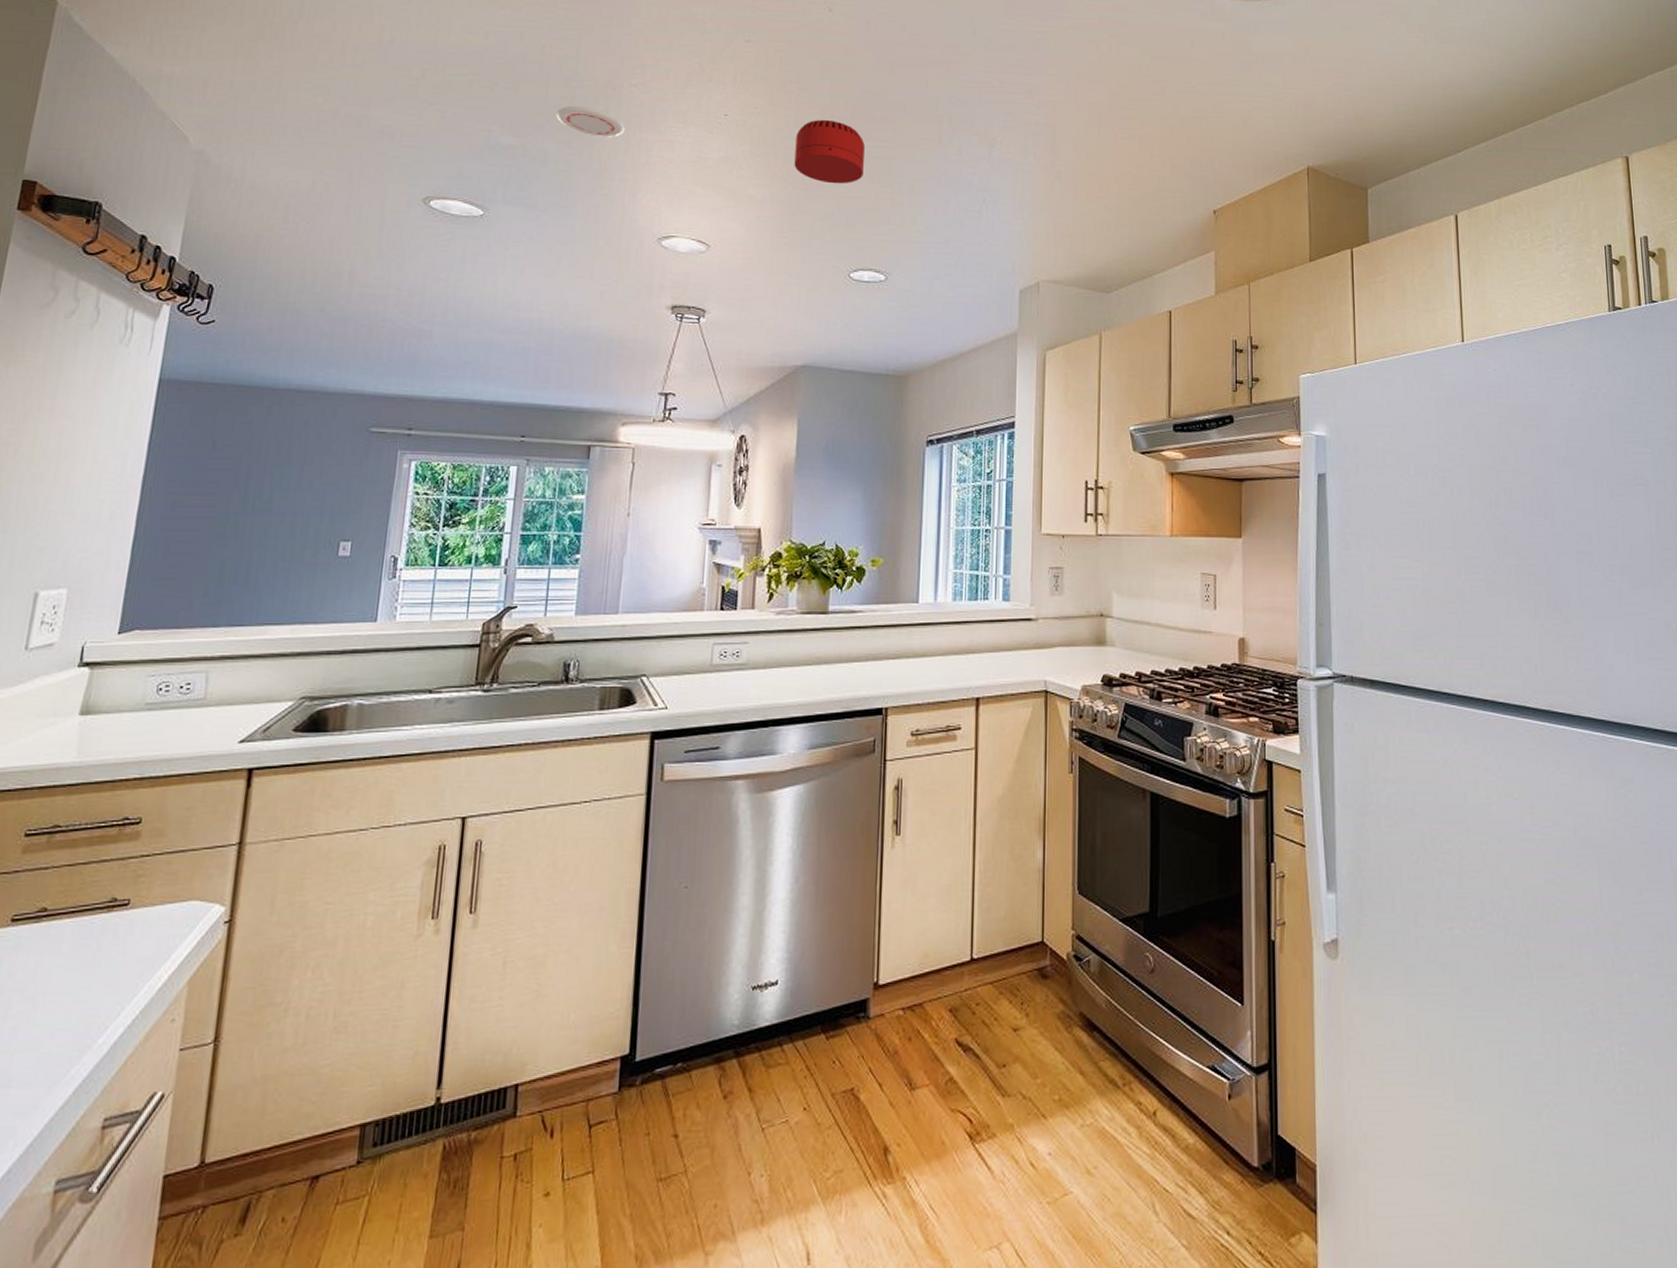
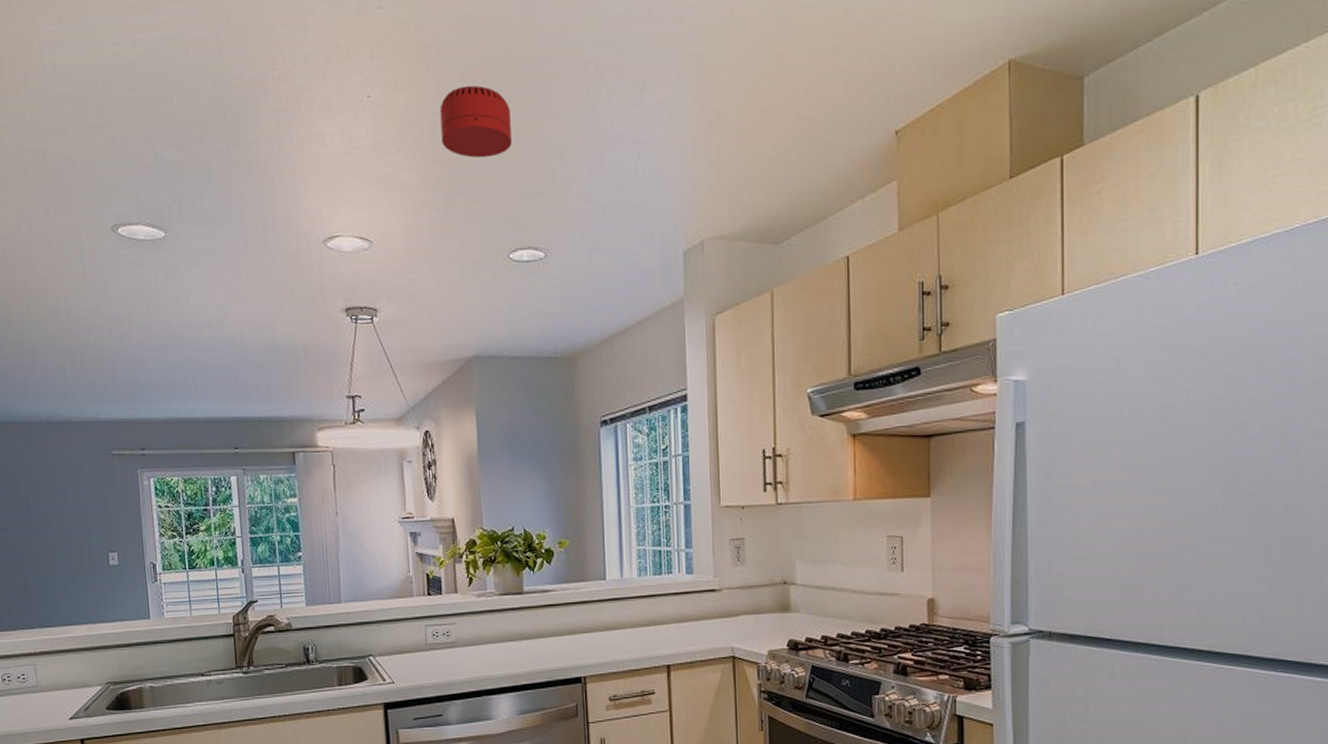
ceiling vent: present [556,105,626,138] -> none [211,108,276,140]

